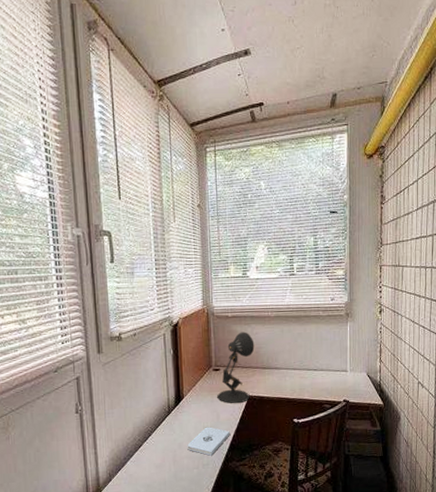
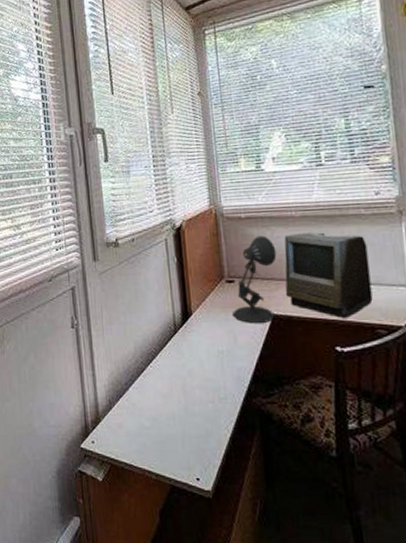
notepad: present [187,427,230,456] -> none [199,351,252,388]
computer: none [259,329,323,397] -> present [284,232,373,318]

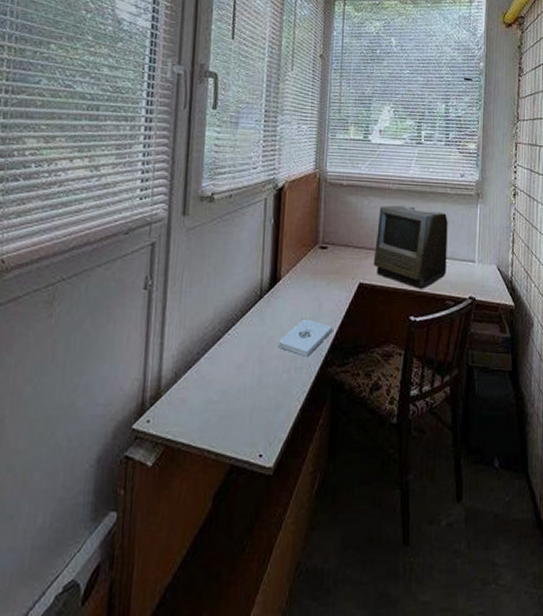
notepad: none [199,351,252,388] -> present [278,319,333,357]
desk lamp: present [233,235,277,323] -> none [321,204,371,291]

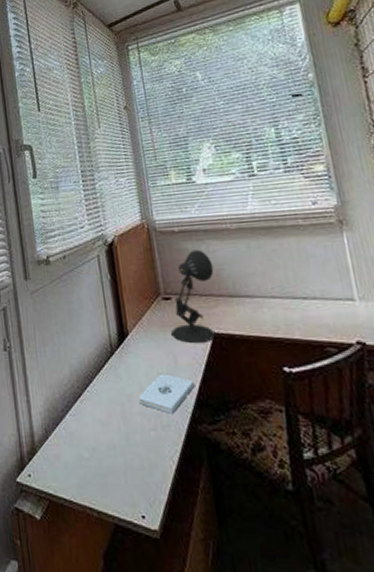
desk lamp: none [321,204,371,291] -> present [171,249,216,343]
computer: present [373,205,448,289] -> none [220,245,319,336]

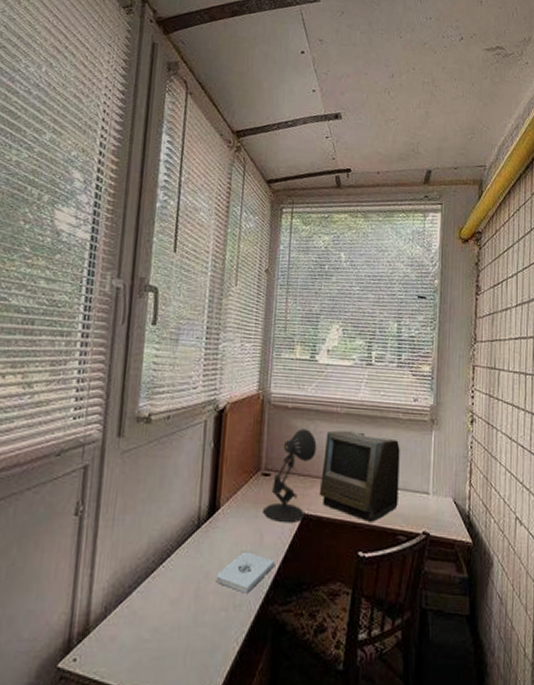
computer: none [220,245,319,336] -> present [319,430,400,522]

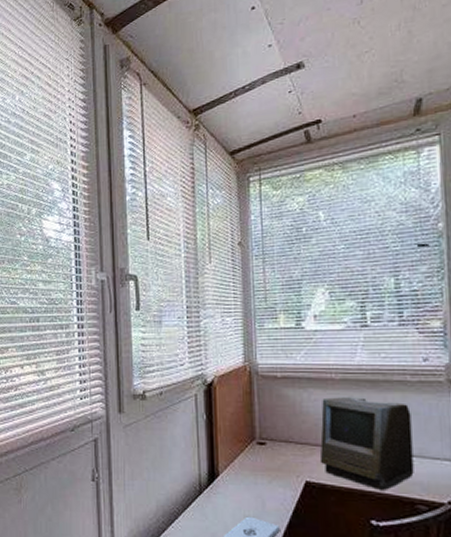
desk lamp: present [263,428,317,522] -> none [262,397,313,489]

